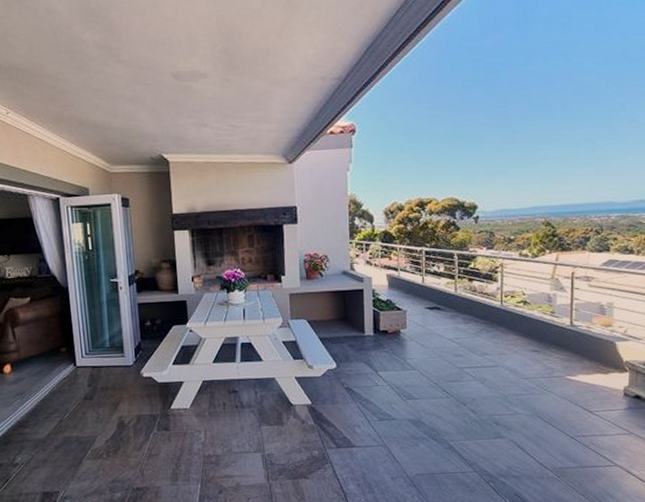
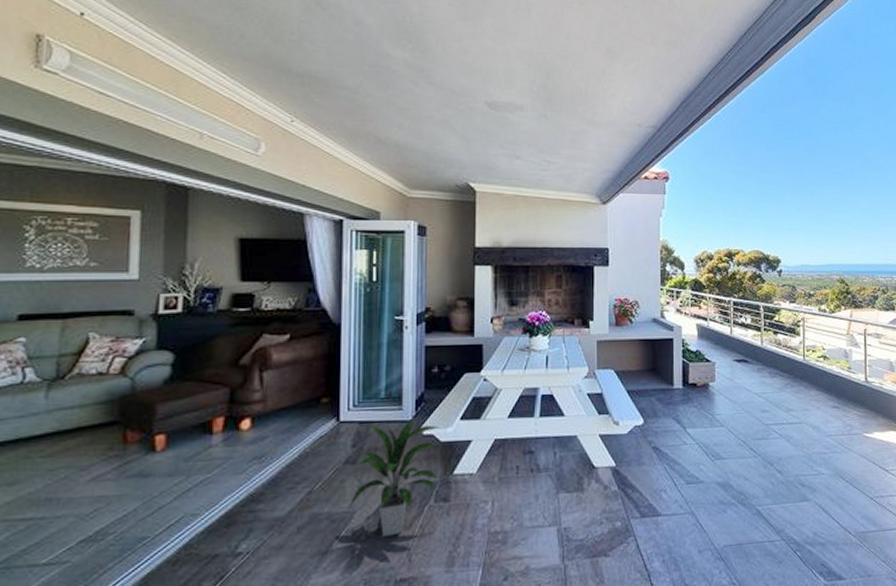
indoor plant: none [91,363,159,456] -> present [348,418,440,537]

